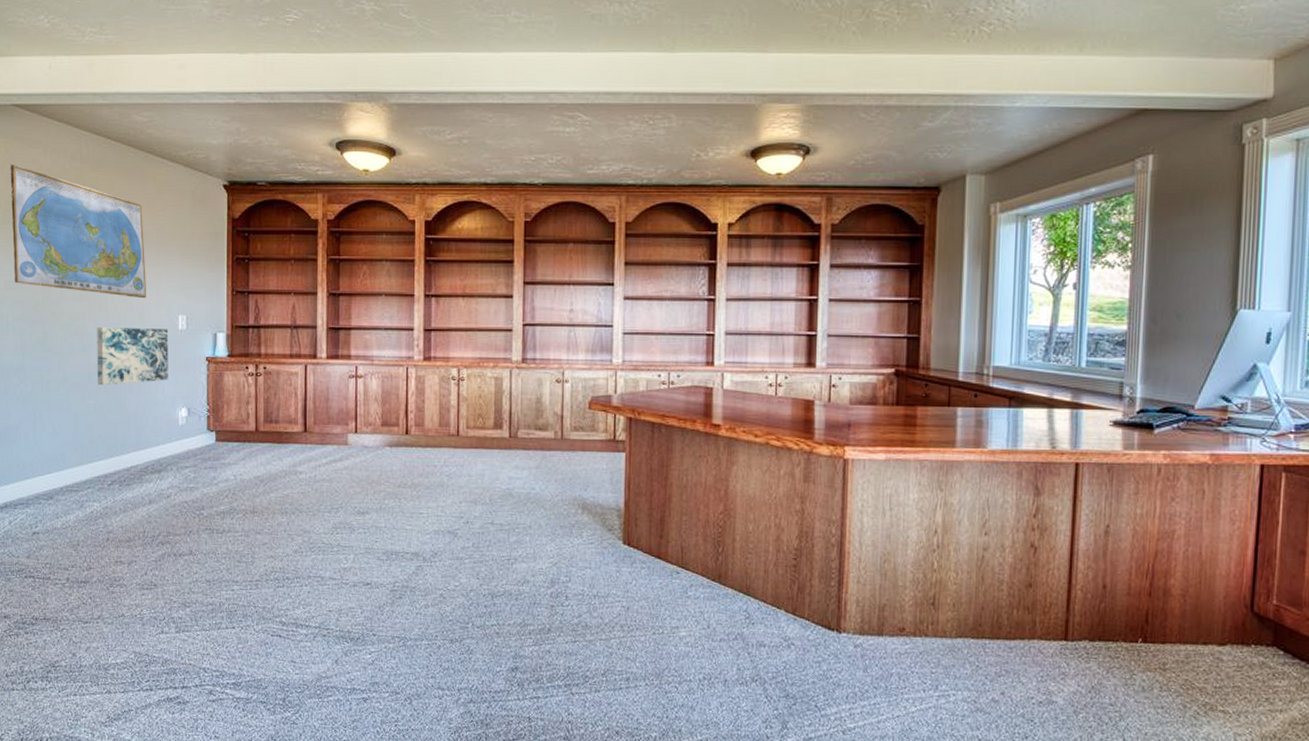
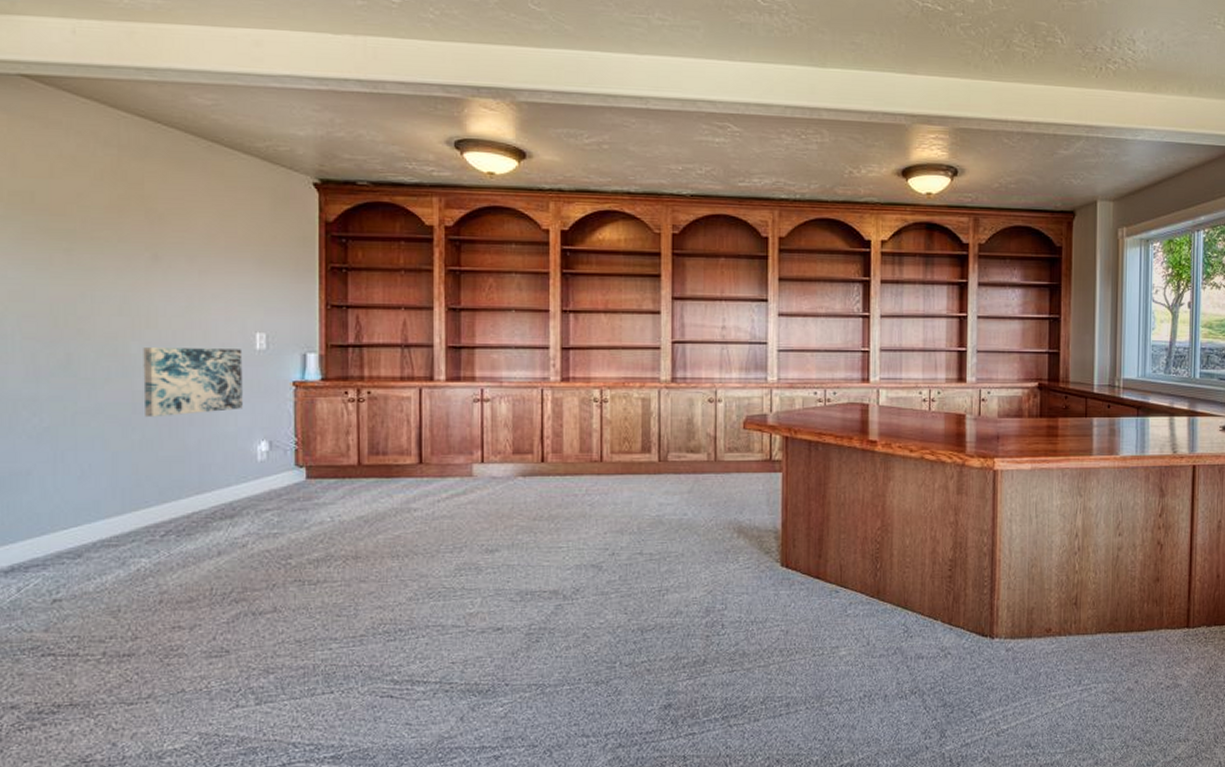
world map: present [10,164,146,299] -> none [16,147,211,314]

